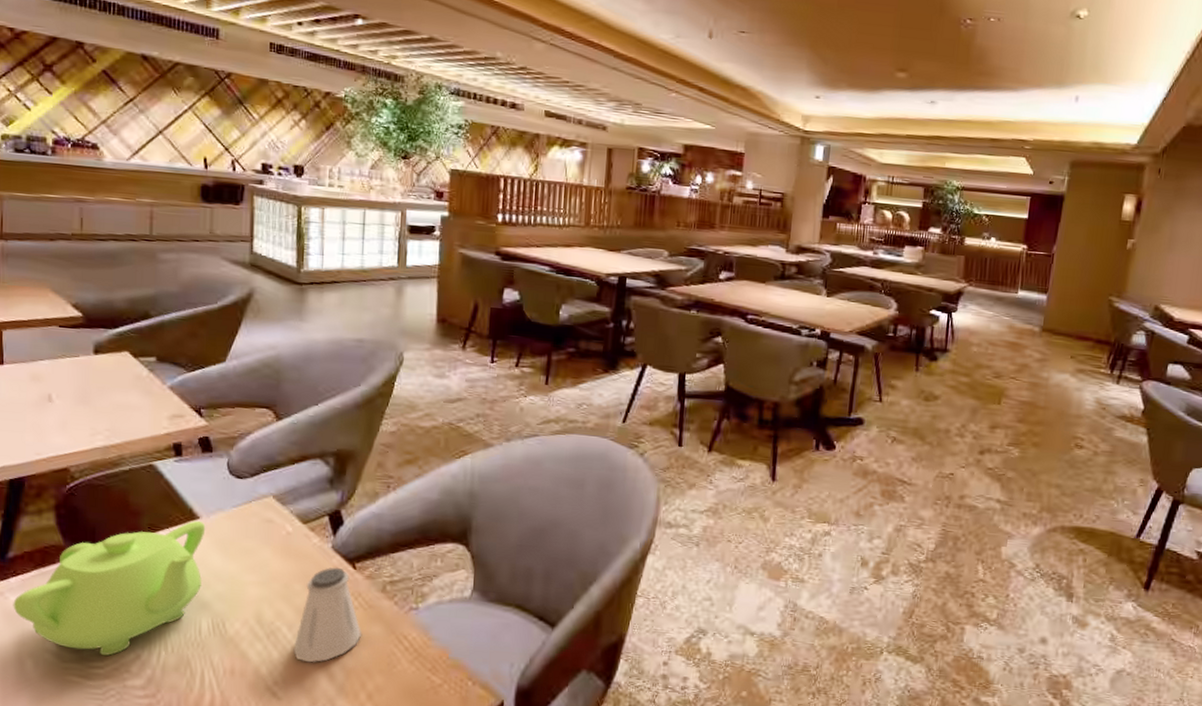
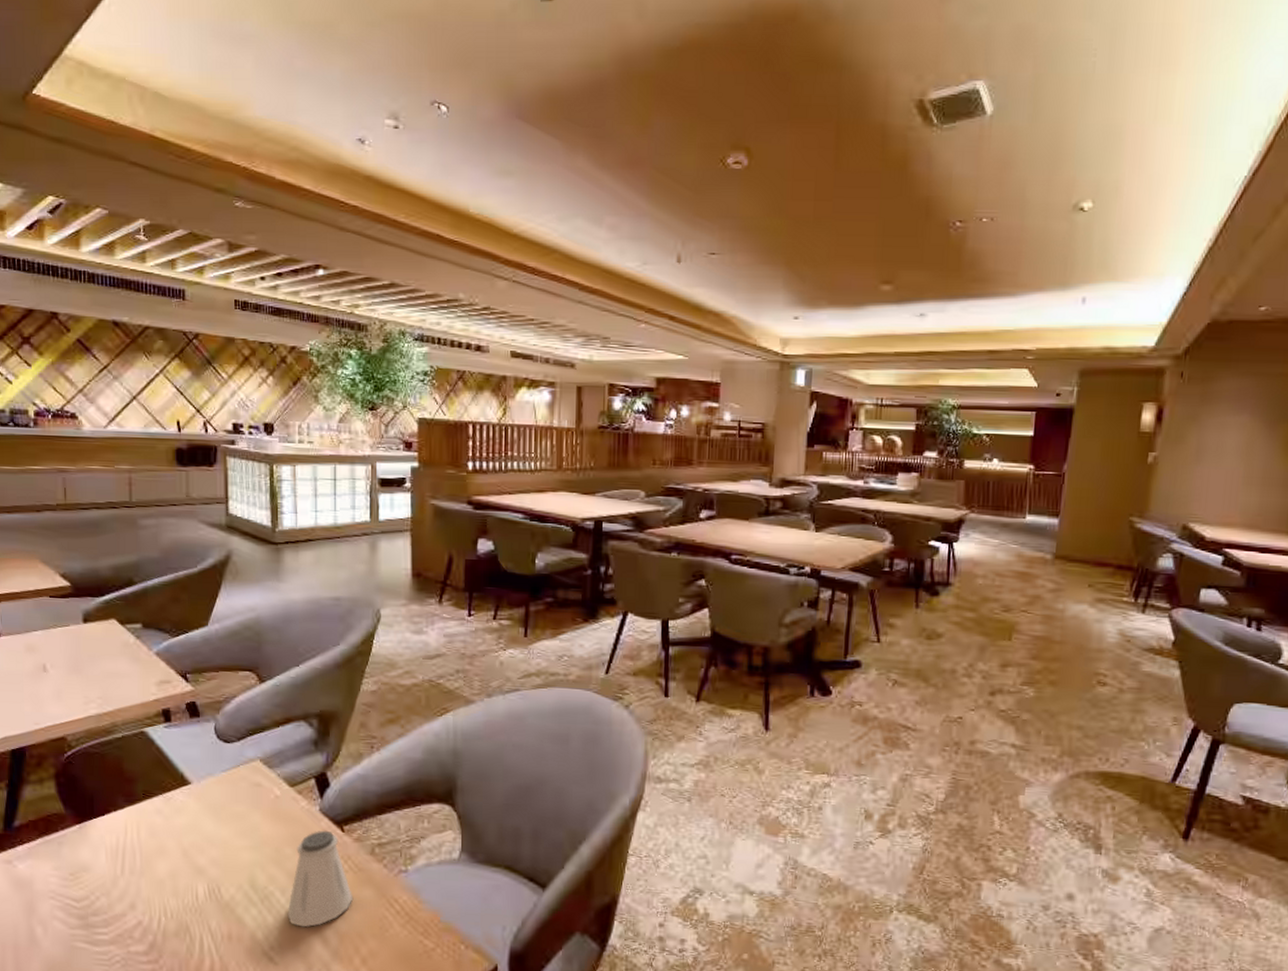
teapot: present [13,520,206,656] -> none [21,786,197,922]

